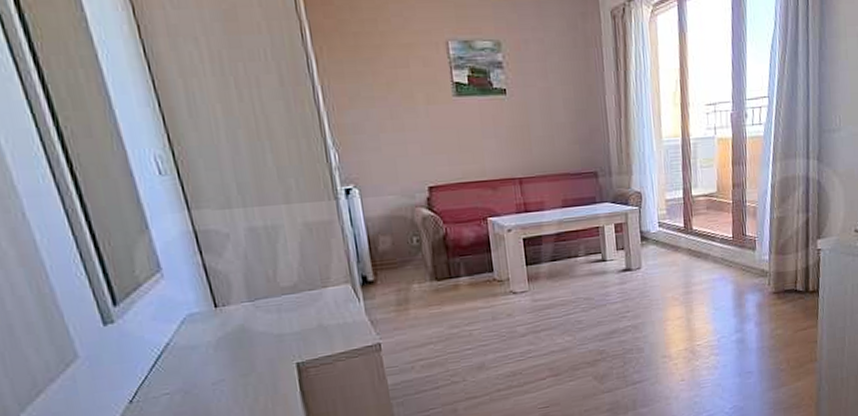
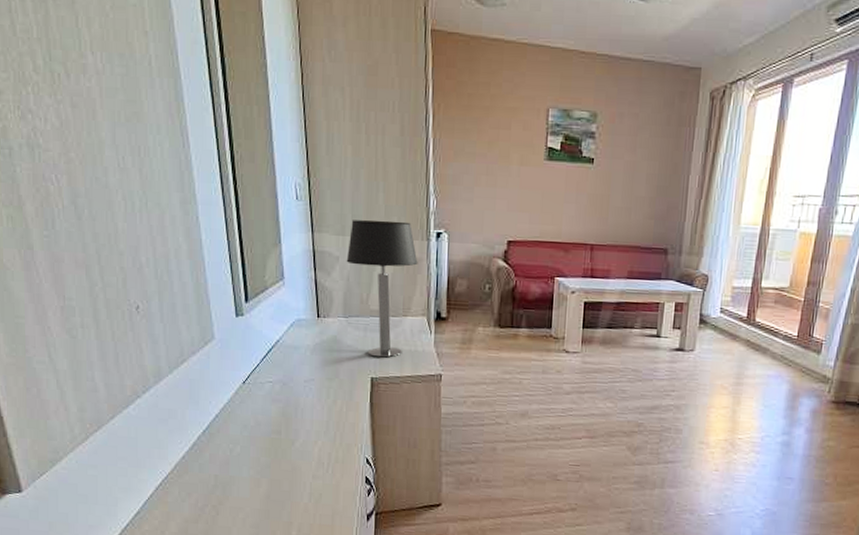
table lamp: none [237,182,329,340] -> present [346,219,418,358]

